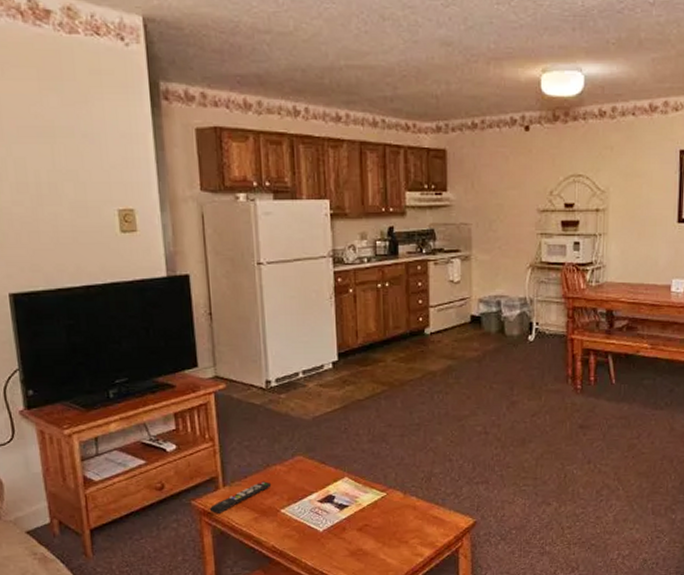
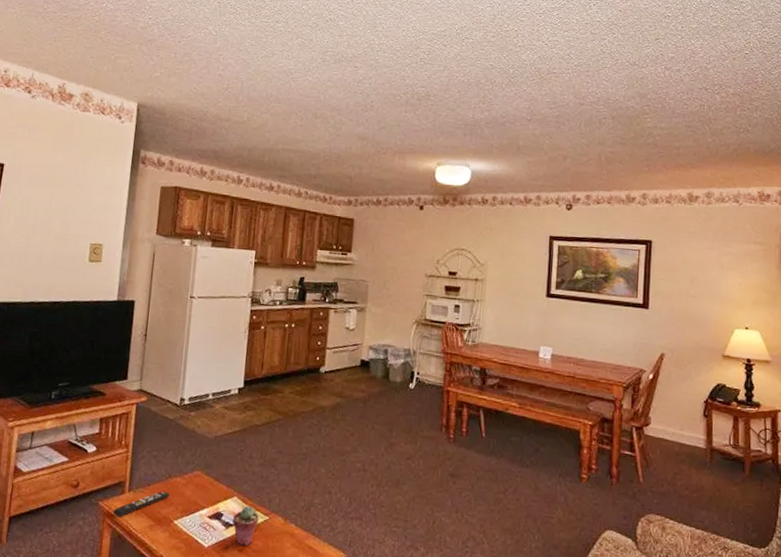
potted succulent: none [347,484,376,524] -> present [232,505,259,546]

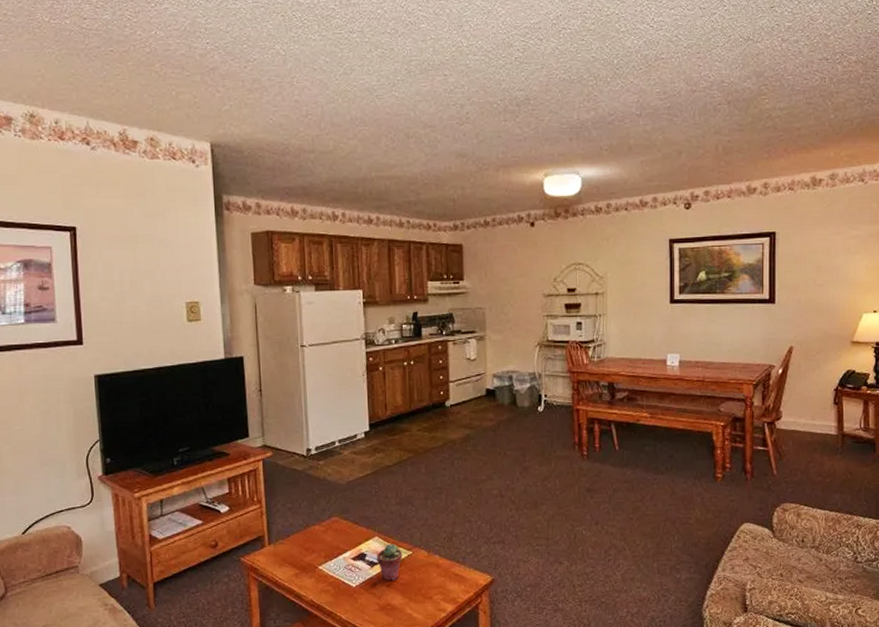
remote control: present [112,491,170,517] -> none [256,540,311,569]

